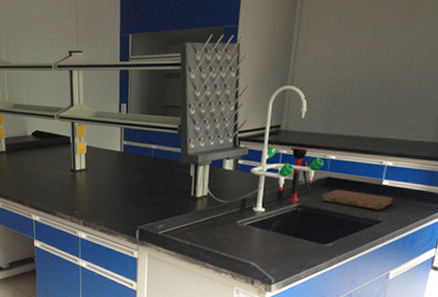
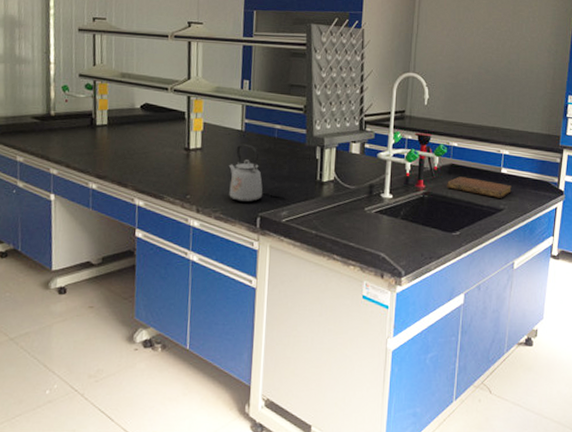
kettle: none [110,164,141,217] -> present [228,143,263,203]

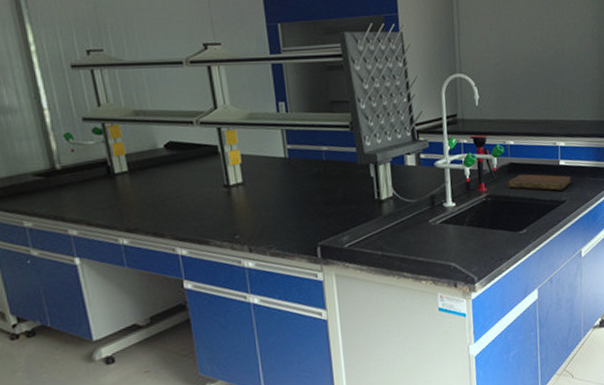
kettle: present [228,143,263,203] -> none [277,171,320,234]

